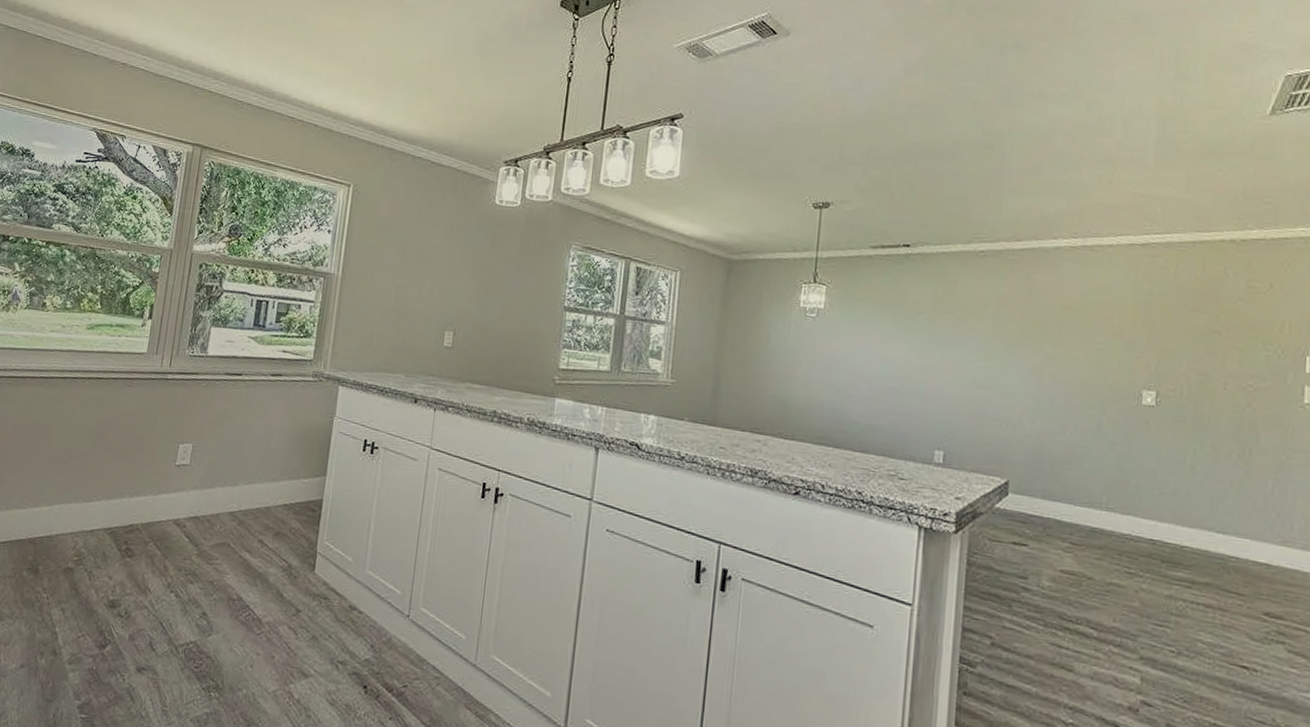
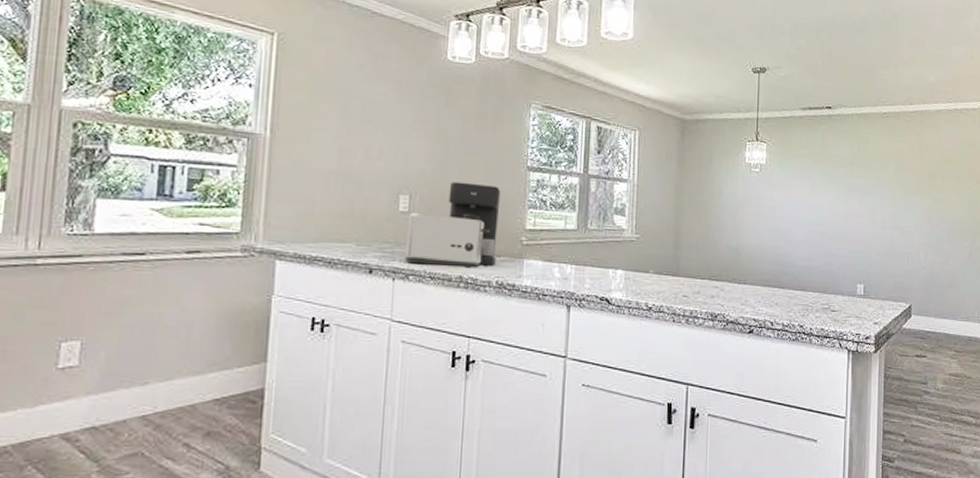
toaster: none [445,348,525,405] -> present [404,213,490,269]
coffee maker: none [488,320,538,404] -> present [448,181,501,267]

